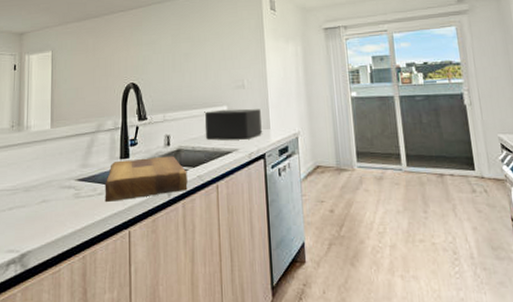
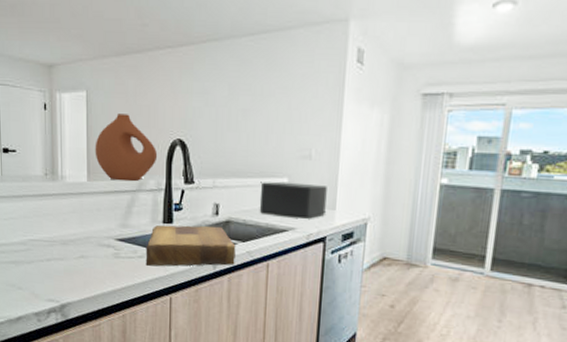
vase: none [58,66,114,125] -> present [95,113,158,182]

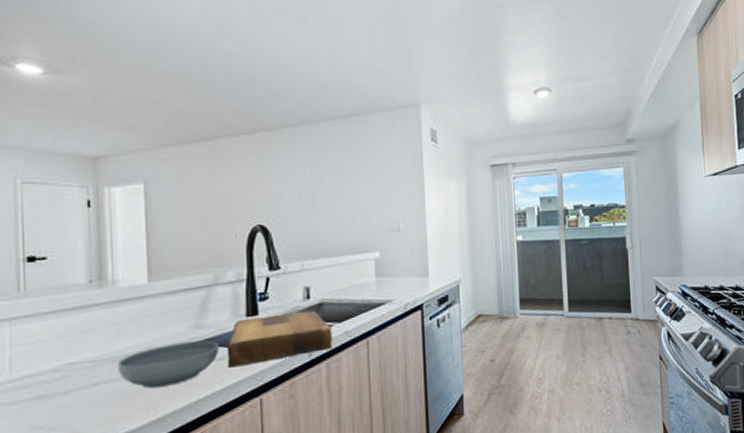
bowl: none [63,236,140,272] -> present [117,340,220,388]
vase: present [95,113,158,182] -> none [156,204,236,278]
toaster: present [259,181,327,220] -> none [353,254,419,292]

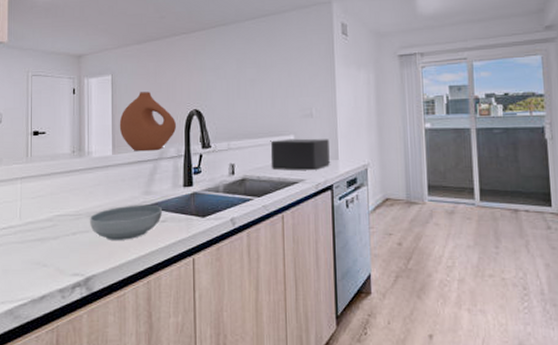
vase: none [156,204,236,278] -> present [119,92,177,152]
cutting board: present [227,310,333,368] -> none [168,185,253,229]
toaster: none [353,254,419,292] -> present [271,138,330,172]

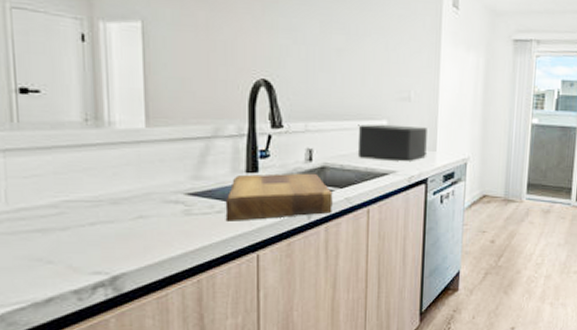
bowl: present [89,204,163,240] -> none [113,191,218,233]
vase: present [119,92,177,152] -> none [155,49,238,127]
cutting board: none [168,185,253,229] -> present [225,173,333,221]

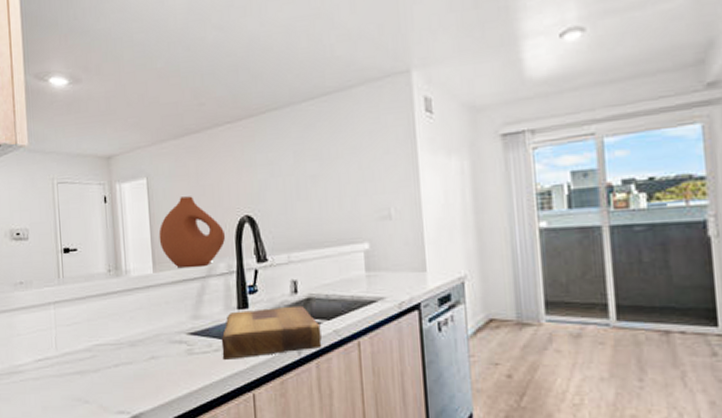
vase: none [155,49,238,127] -> present [158,196,226,269]
toaster: present [357,124,427,163] -> none [341,246,416,288]

